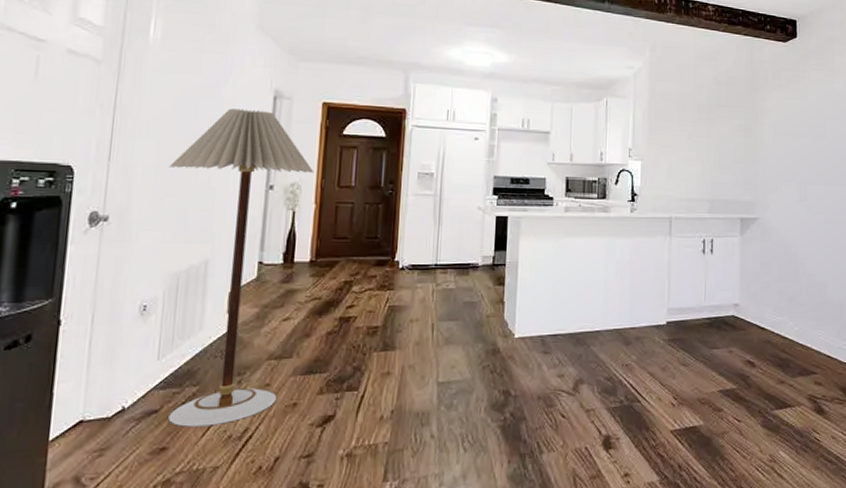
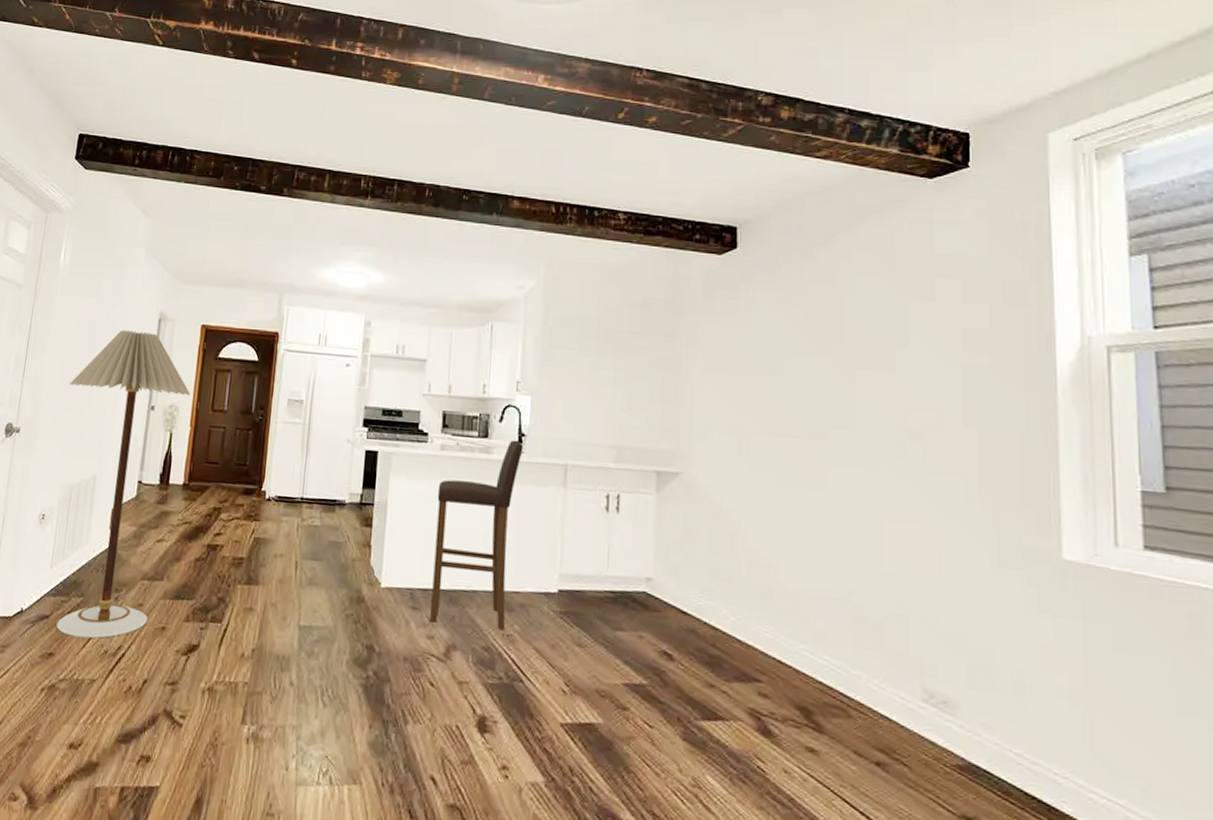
bar stool: none [560,199,636,363] -> present [430,440,524,631]

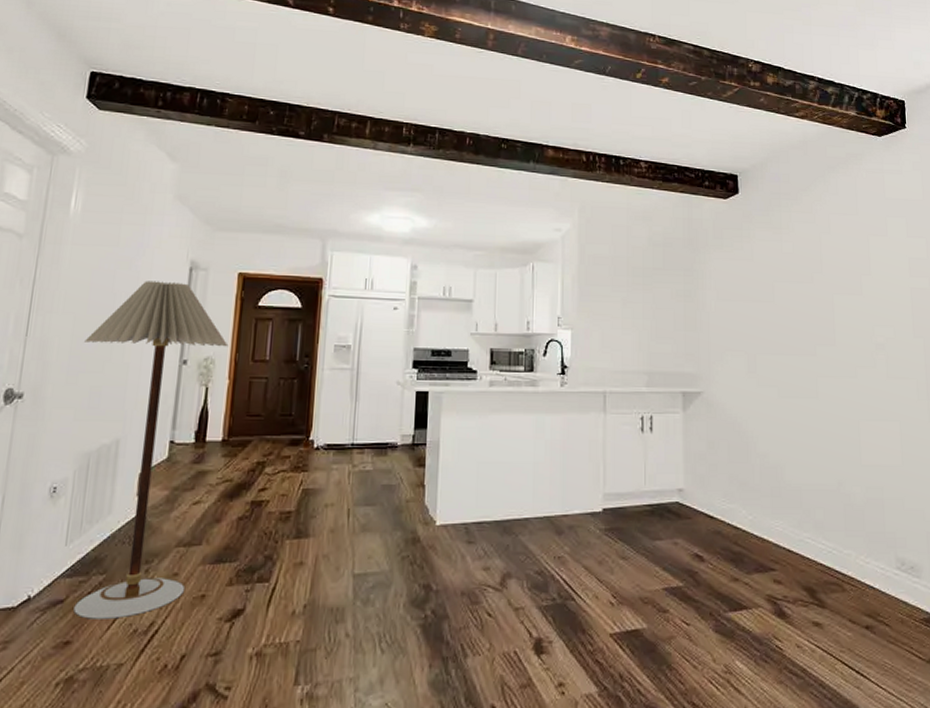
bar stool: present [430,440,524,631] -> none [485,372,566,554]

